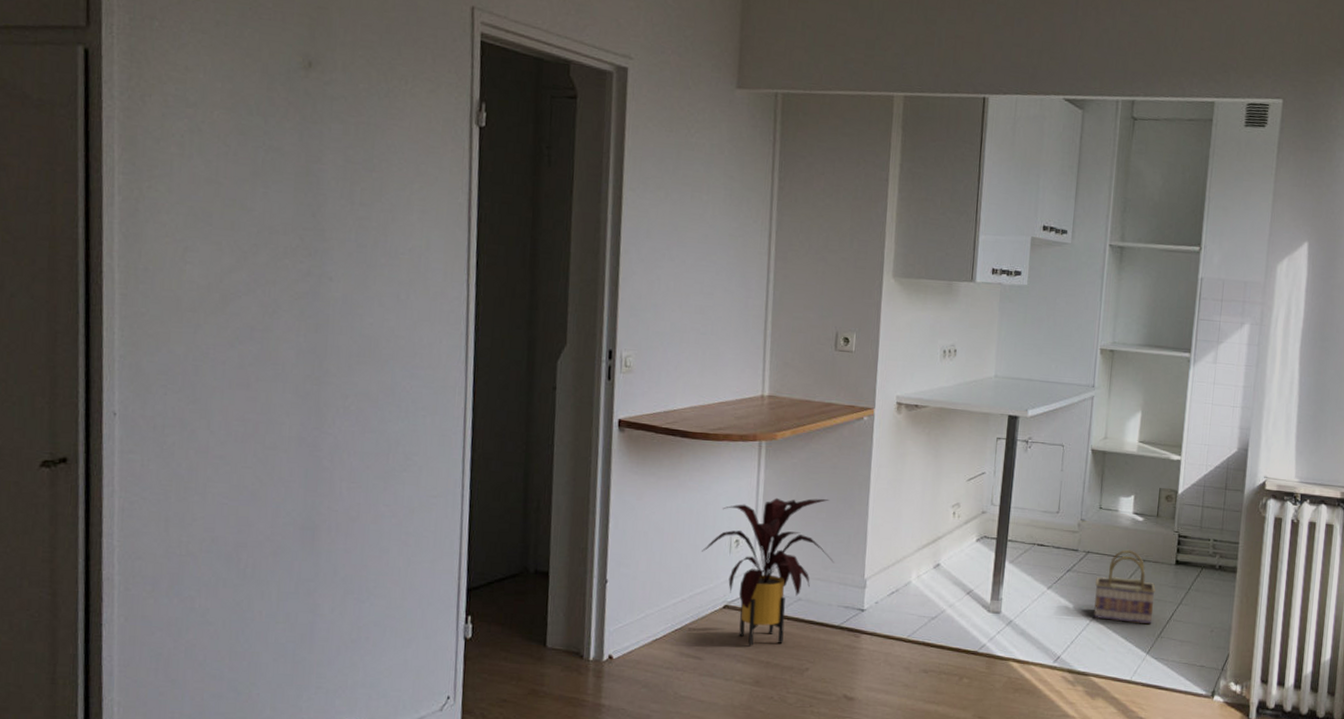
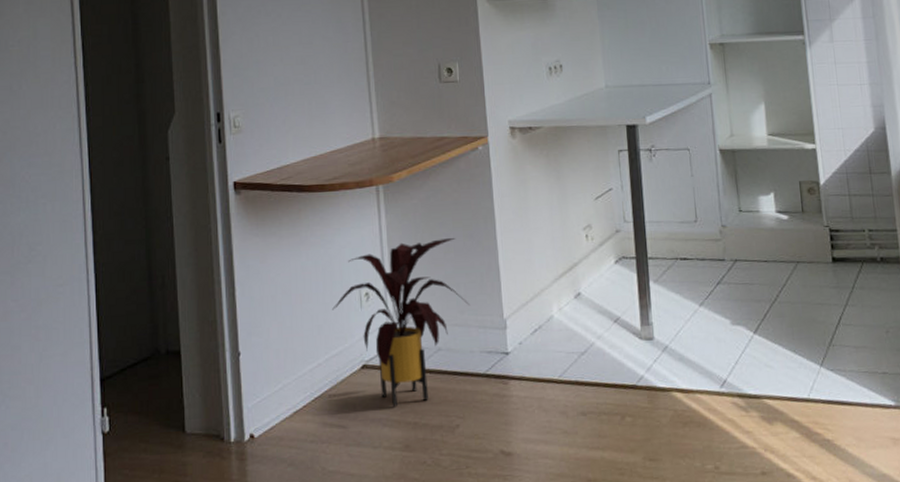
basket: present [1094,549,1156,625] -> none [749,252,820,333]

